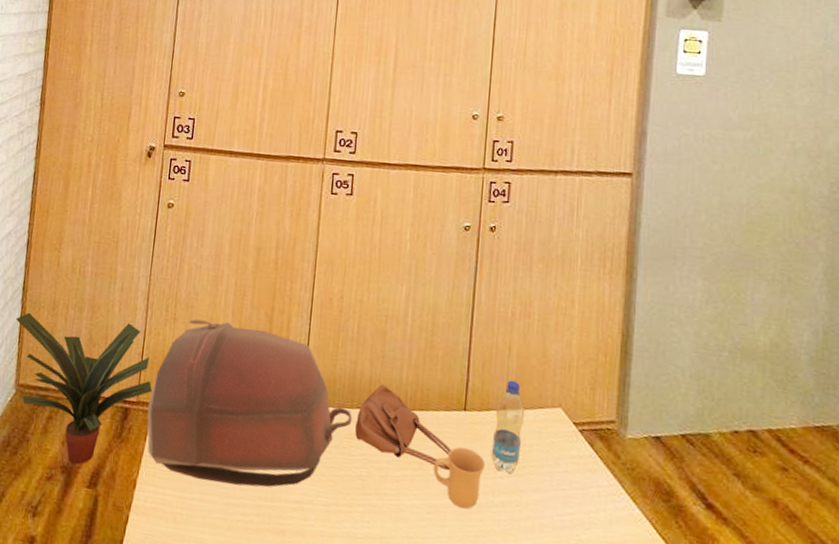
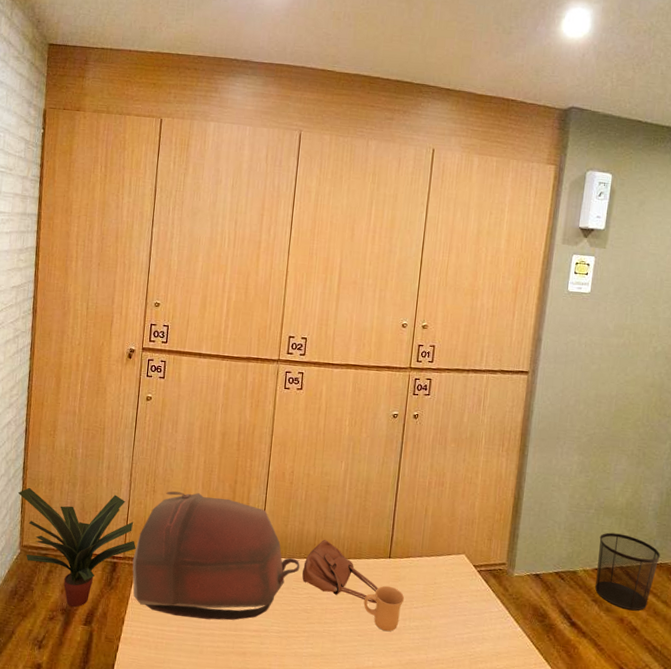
bottle: present [491,380,525,475] -> none [409,534,437,605]
waste bin: none [736,382,821,491] -> present [595,532,660,611]

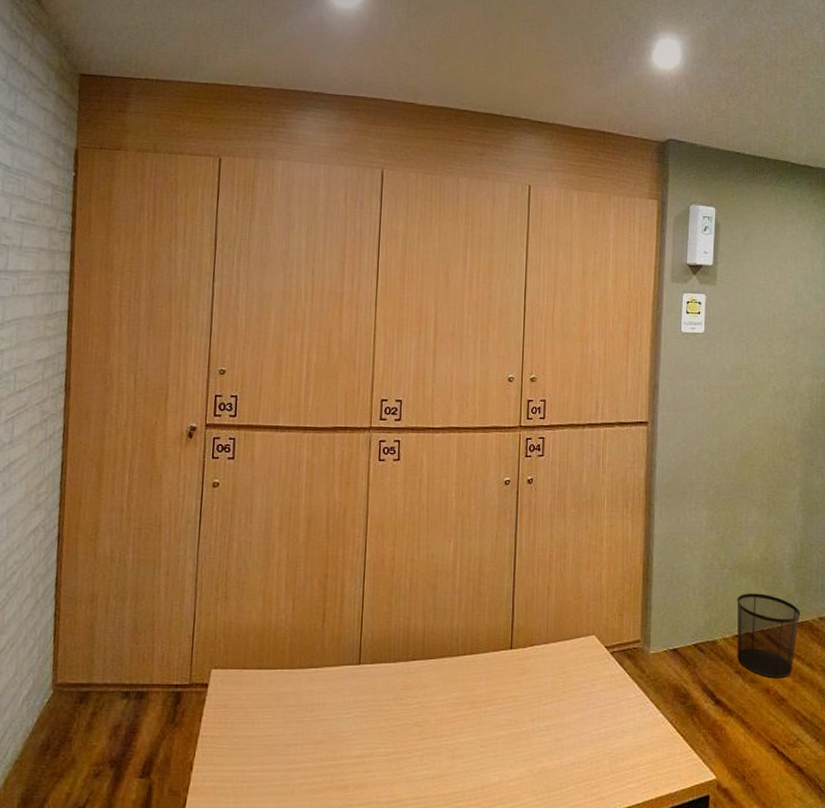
potted plant: present [17,487,136,607] -> none [48,607,205,755]
backpack: present [132,491,300,620] -> none [201,594,408,750]
handbag: present [302,539,378,604] -> none [411,634,500,706]
mug: present [363,585,405,632] -> none [484,682,532,738]

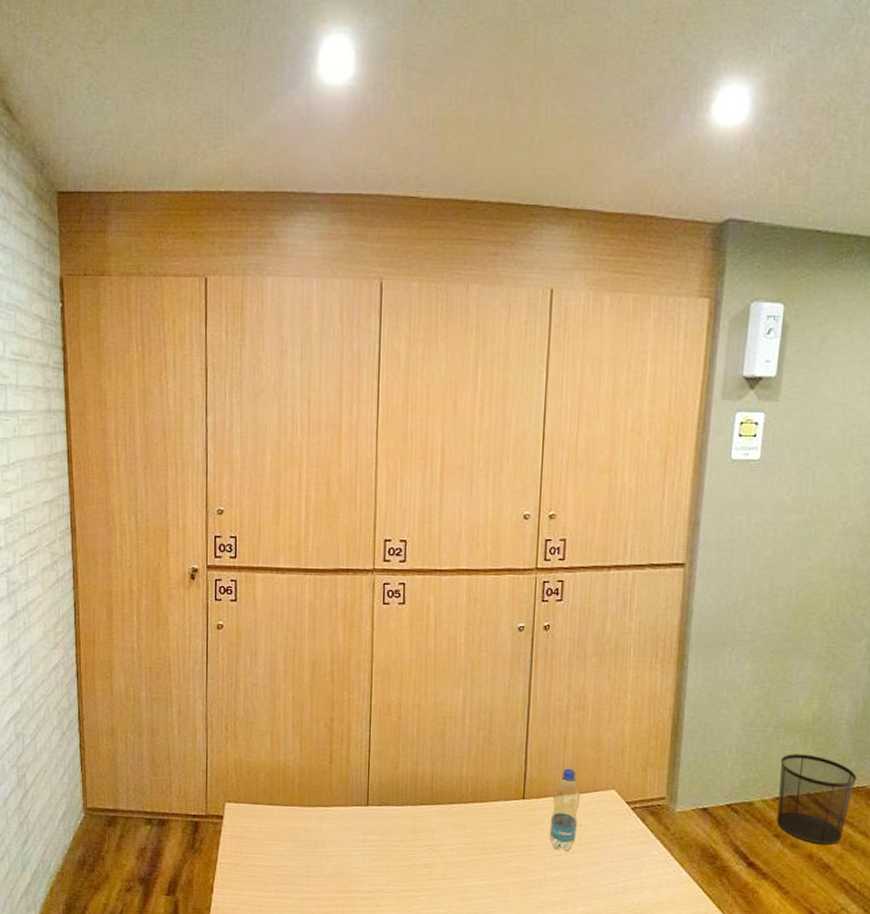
bottle: none [535,616,564,700] -> present [549,768,581,852]

